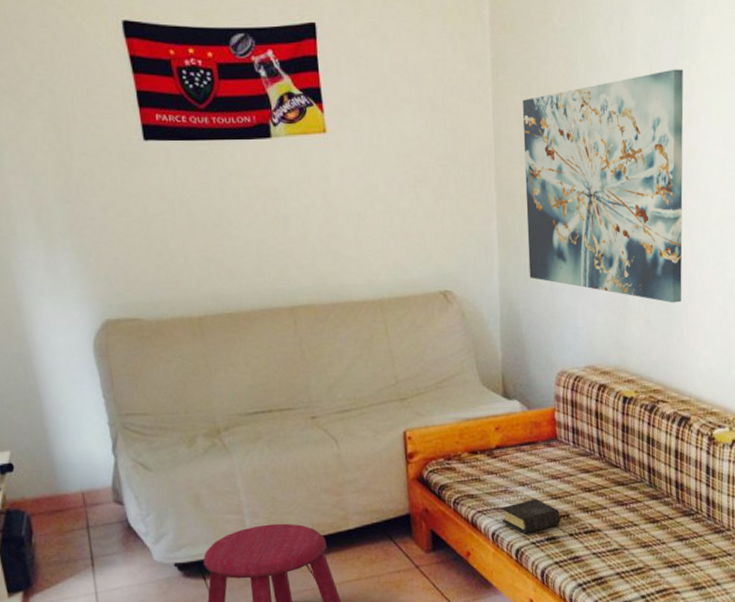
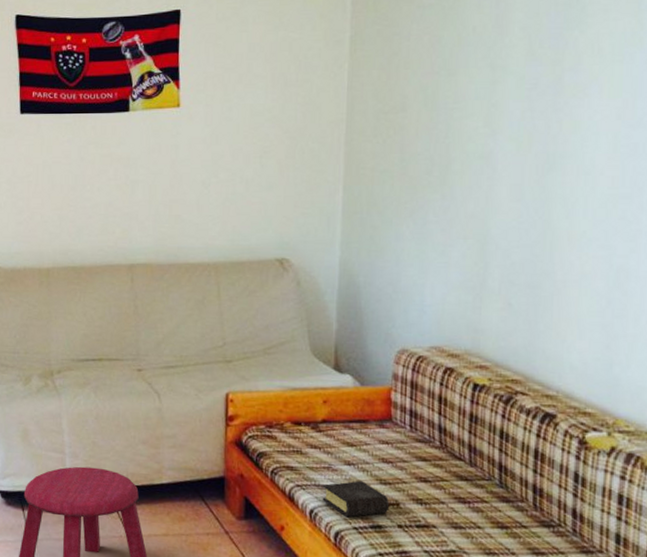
wall art: present [522,69,684,303] -> none [373,40,569,287]

